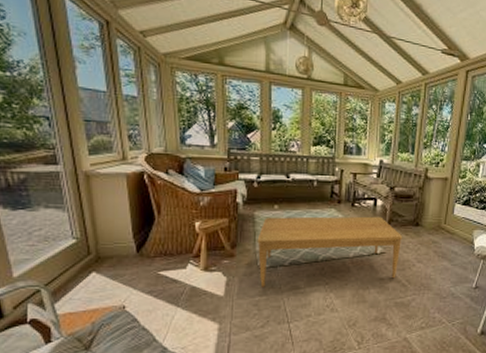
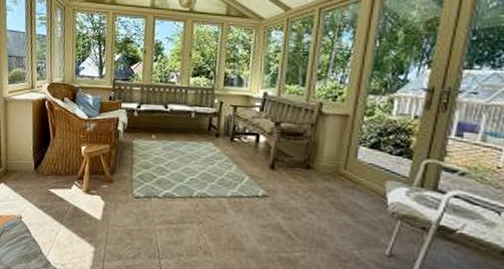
coffee table: present [257,216,403,287] -> none [134,146,290,228]

